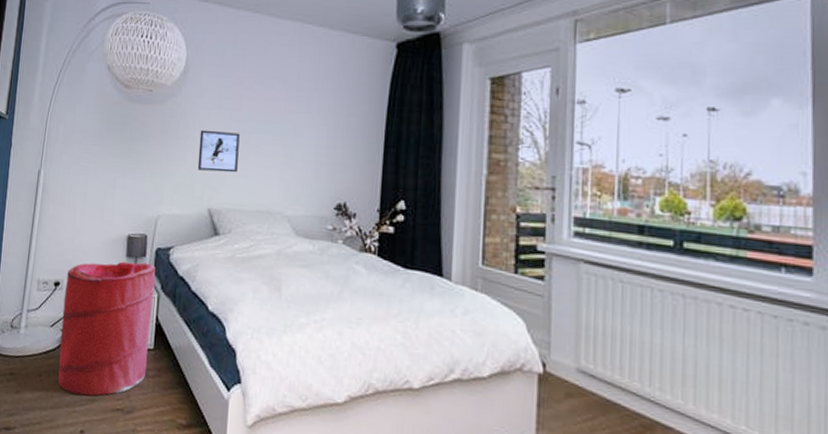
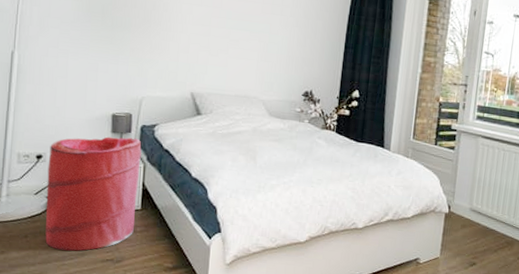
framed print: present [197,129,240,173] -> none [180,23,221,63]

